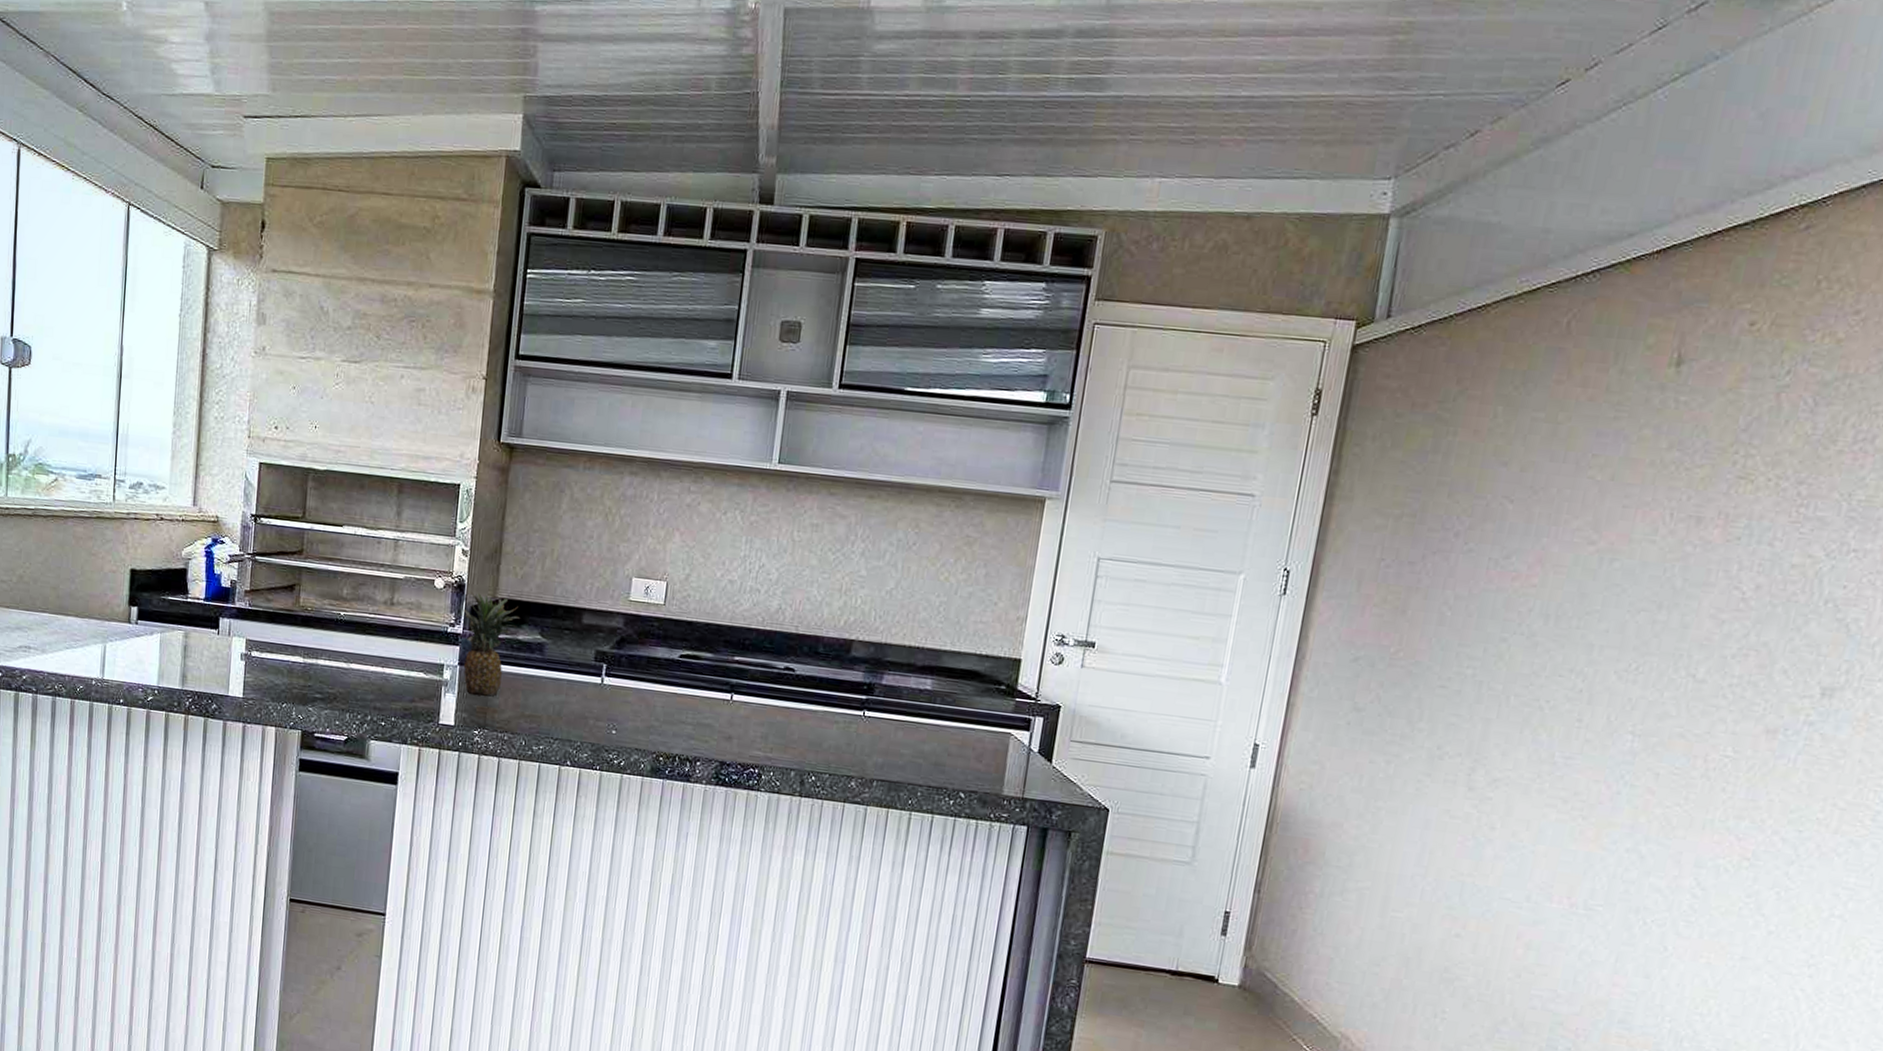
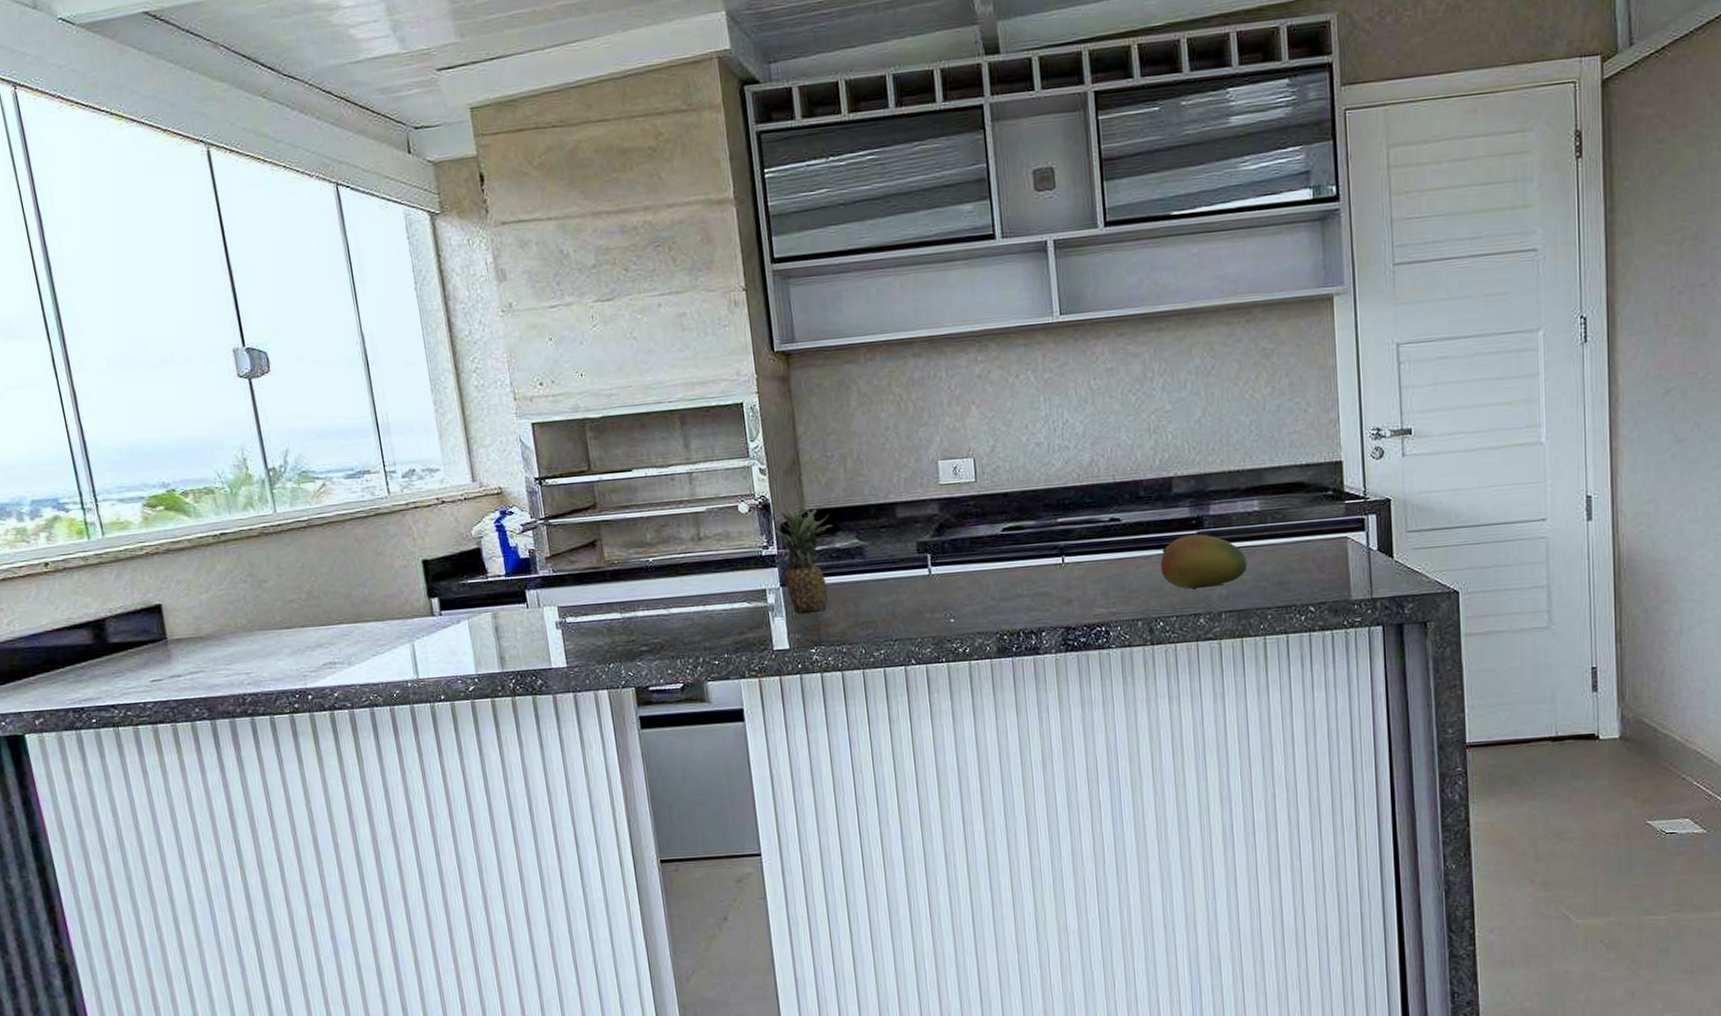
fruit: none [823,698,909,754] -> present [1160,534,1248,590]

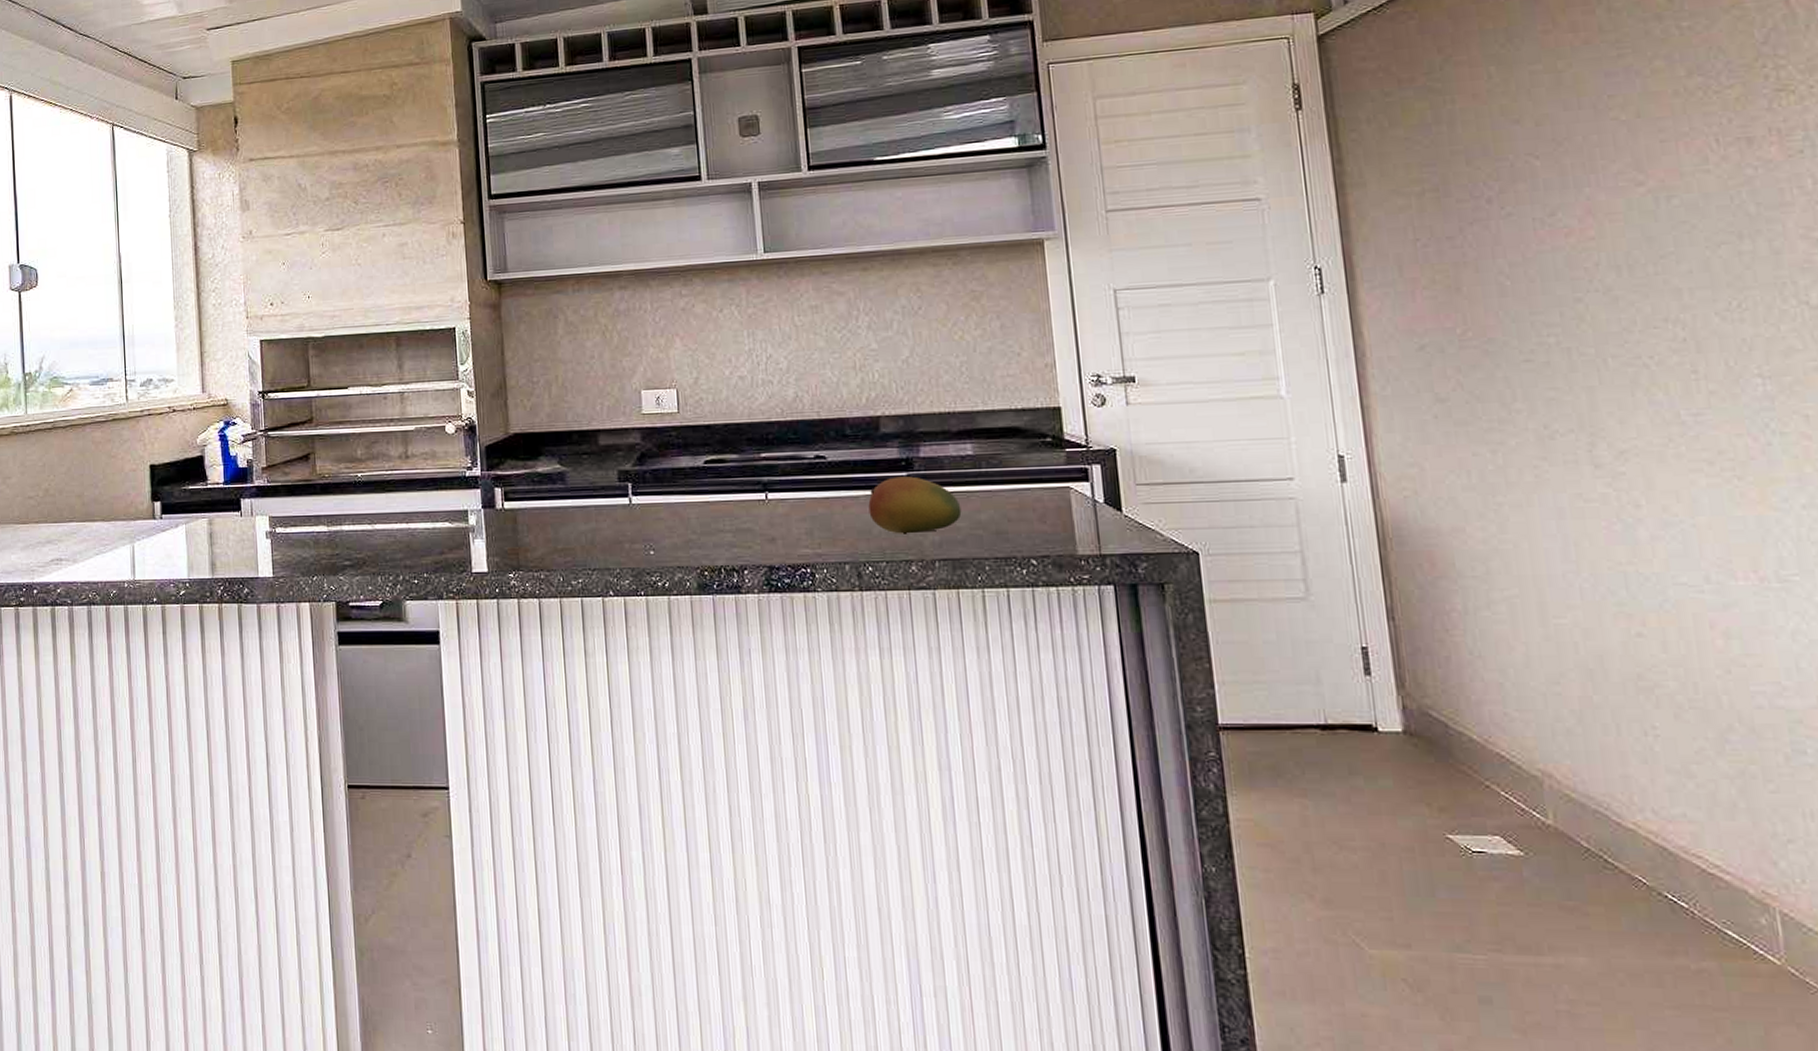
fruit: present [773,508,833,615] -> none [478,431,536,538]

